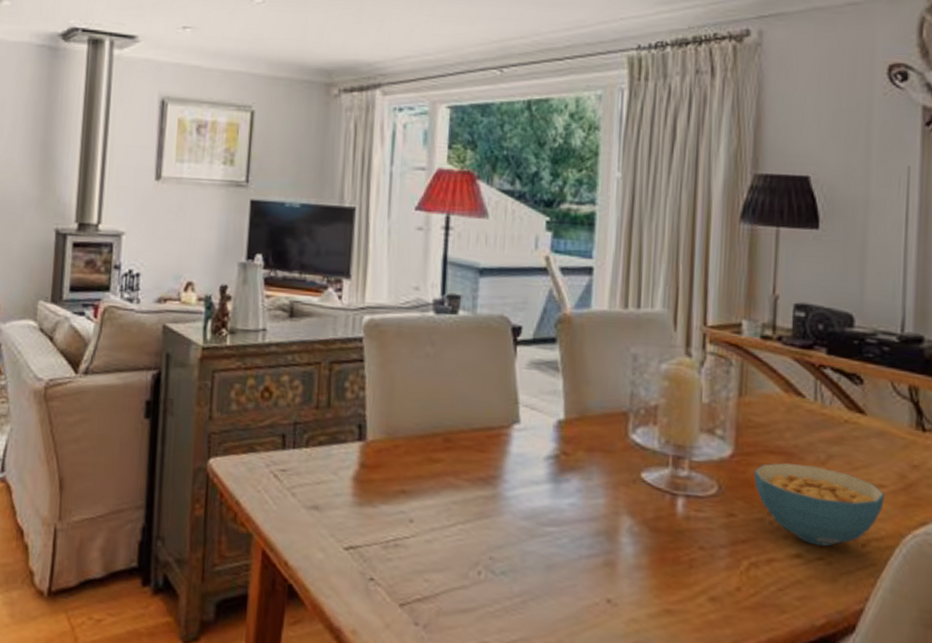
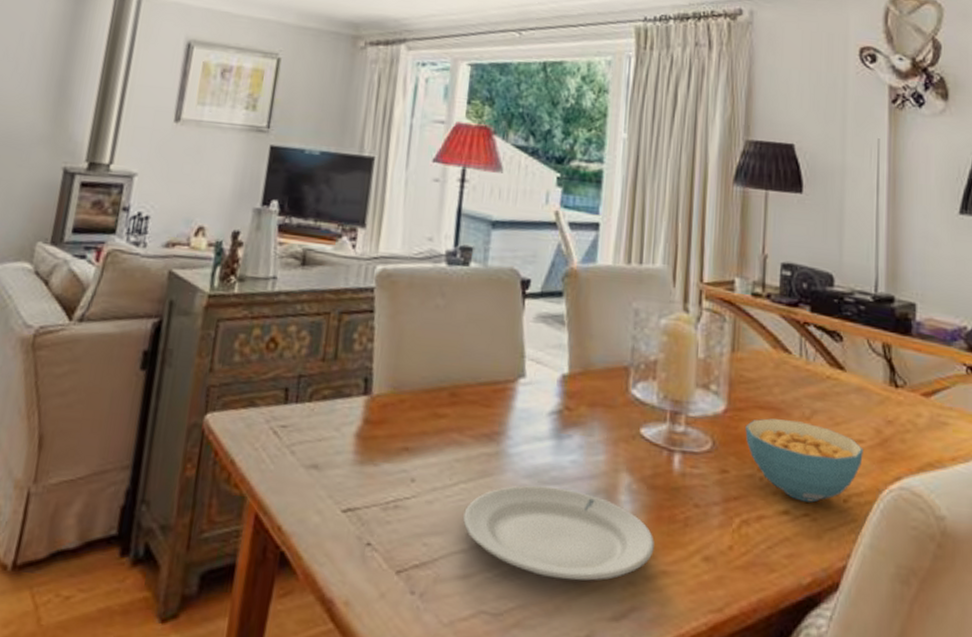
plate: none [463,527,658,618] -> present [463,485,654,581]

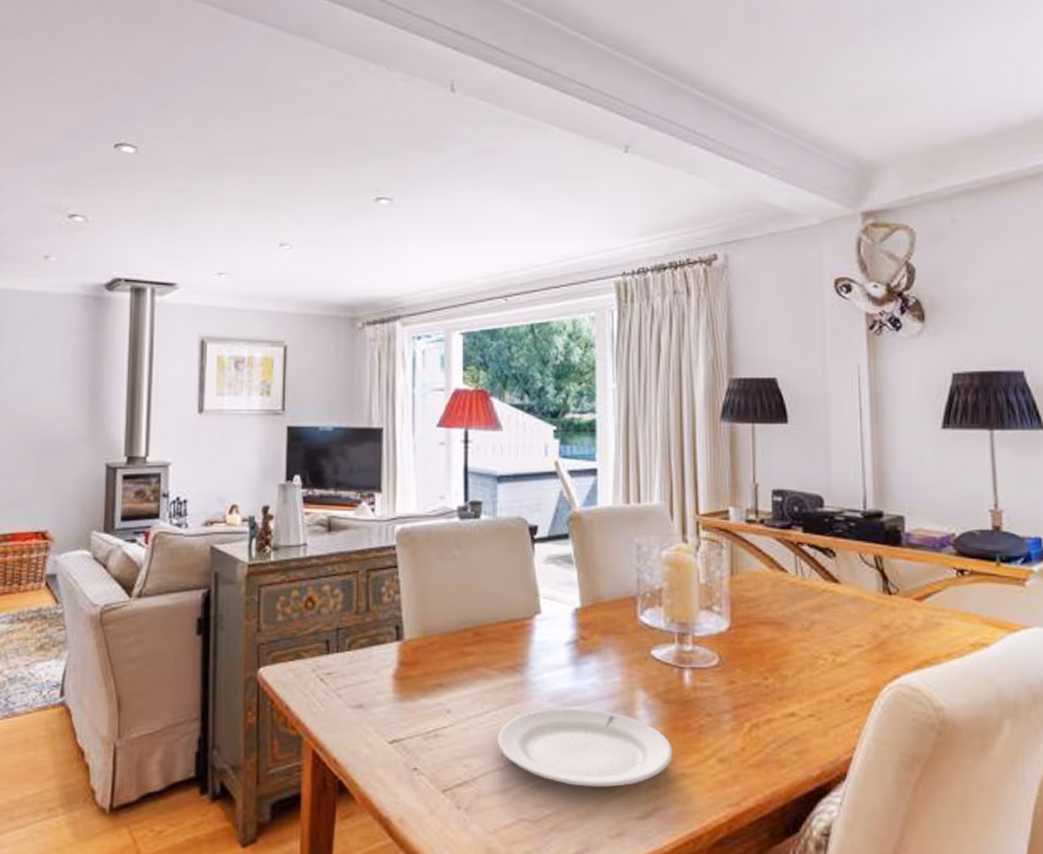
cereal bowl: present [745,418,863,503] -> none [749,632,862,704]

